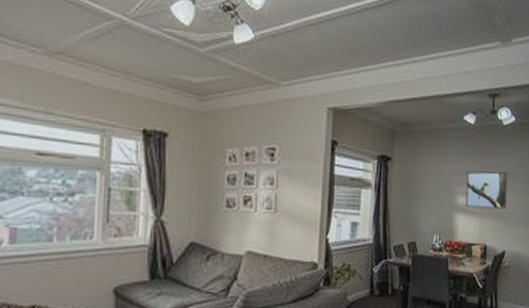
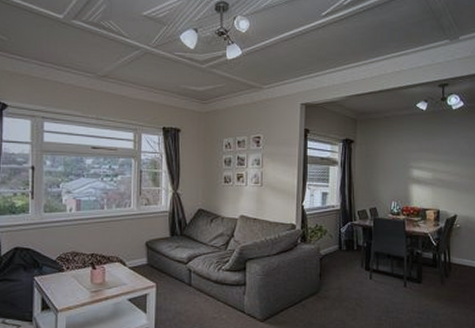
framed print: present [466,171,507,209] -> none [420,148,457,180]

